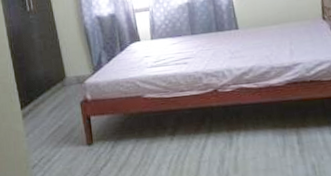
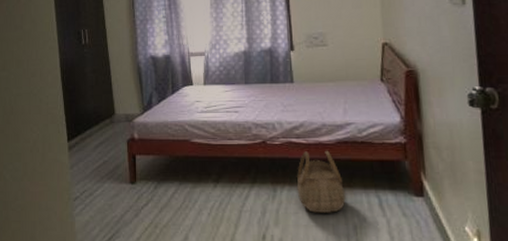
basket: none [251,92,302,156] -> present [296,150,346,213]

